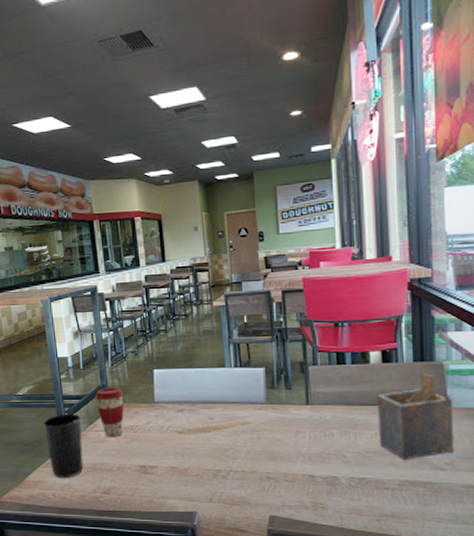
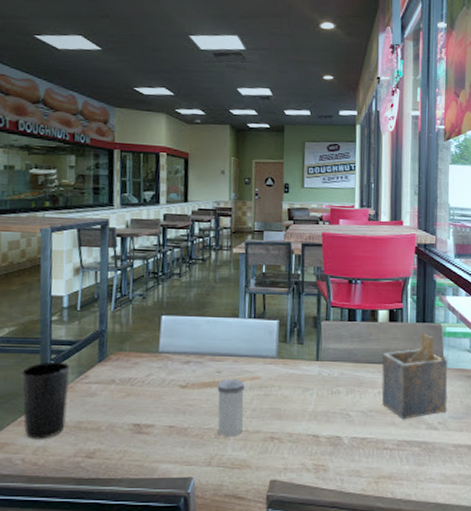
coffee cup: present [94,387,124,437] -> none [90,332,125,390]
salt shaker: none [211,424,240,477] -> present [217,379,245,437]

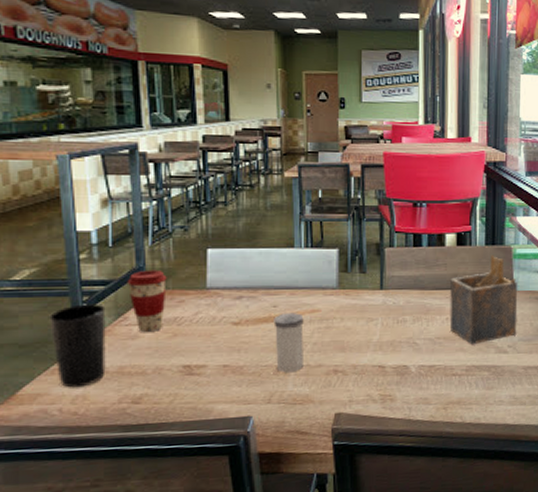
coffee cup: none [90,332,125,390] -> present [127,269,167,332]

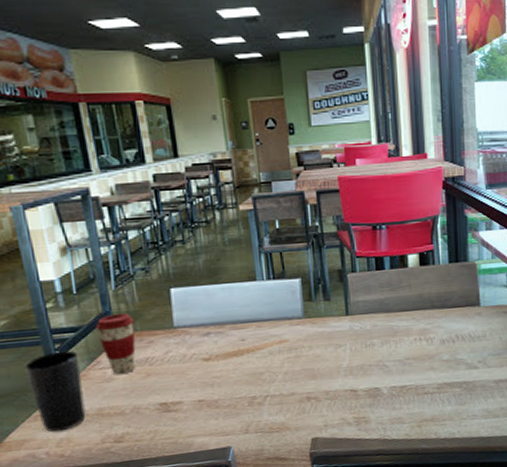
salt shaker: present [273,313,305,373] -> none [243,344,278,404]
napkin holder: present [449,255,518,344] -> none [416,272,486,363]

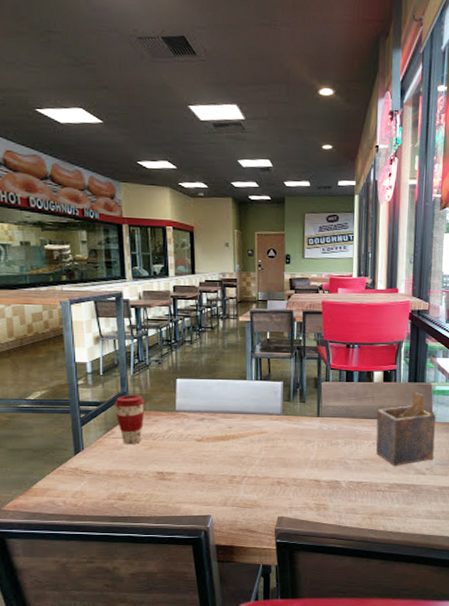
cup: present [25,350,86,433] -> none [56,420,98,485]
napkin holder: none [416,272,486,363] -> present [375,390,436,466]

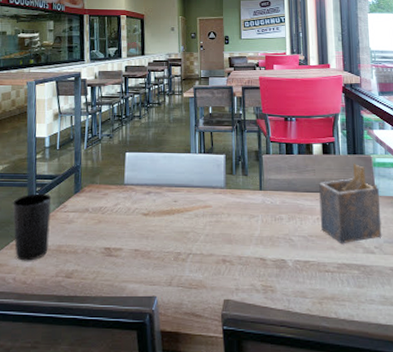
cup: none [56,420,98,485] -> present [12,193,52,261]
coffee cup: present [114,394,145,444] -> none [67,168,96,218]

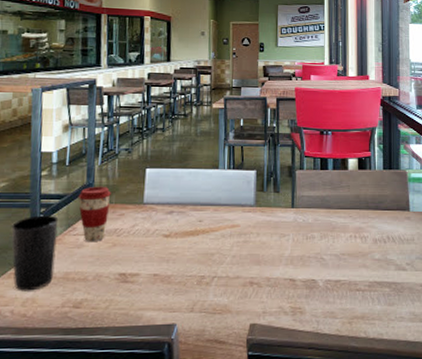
coffee cup: none [67,168,96,218] -> present [78,186,111,241]
napkin holder: present [319,163,382,243] -> none [353,178,414,261]

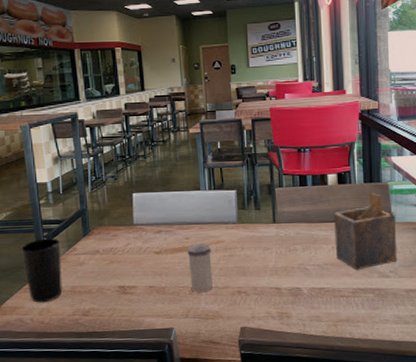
coffee cup: present [78,186,111,241] -> none [74,210,104,260]
salt shaker: none [199,227,225,284] -> present [187,243,214,293]
napkin holder: none [353,178,414,261] -> present [334,191,397,270]

